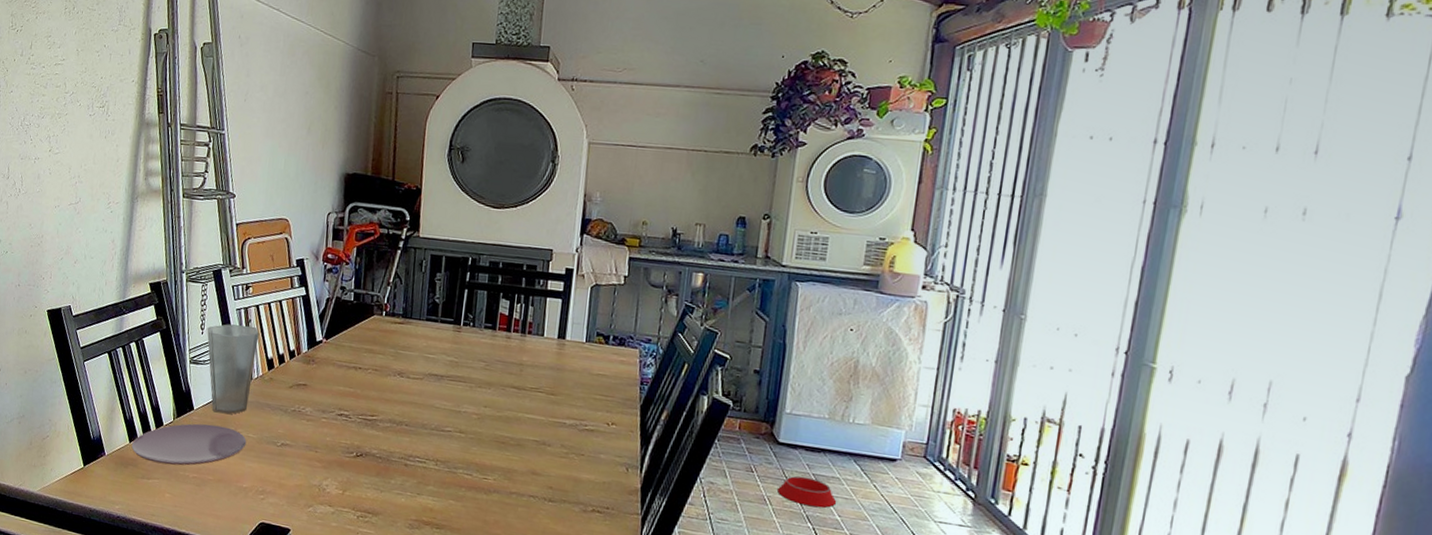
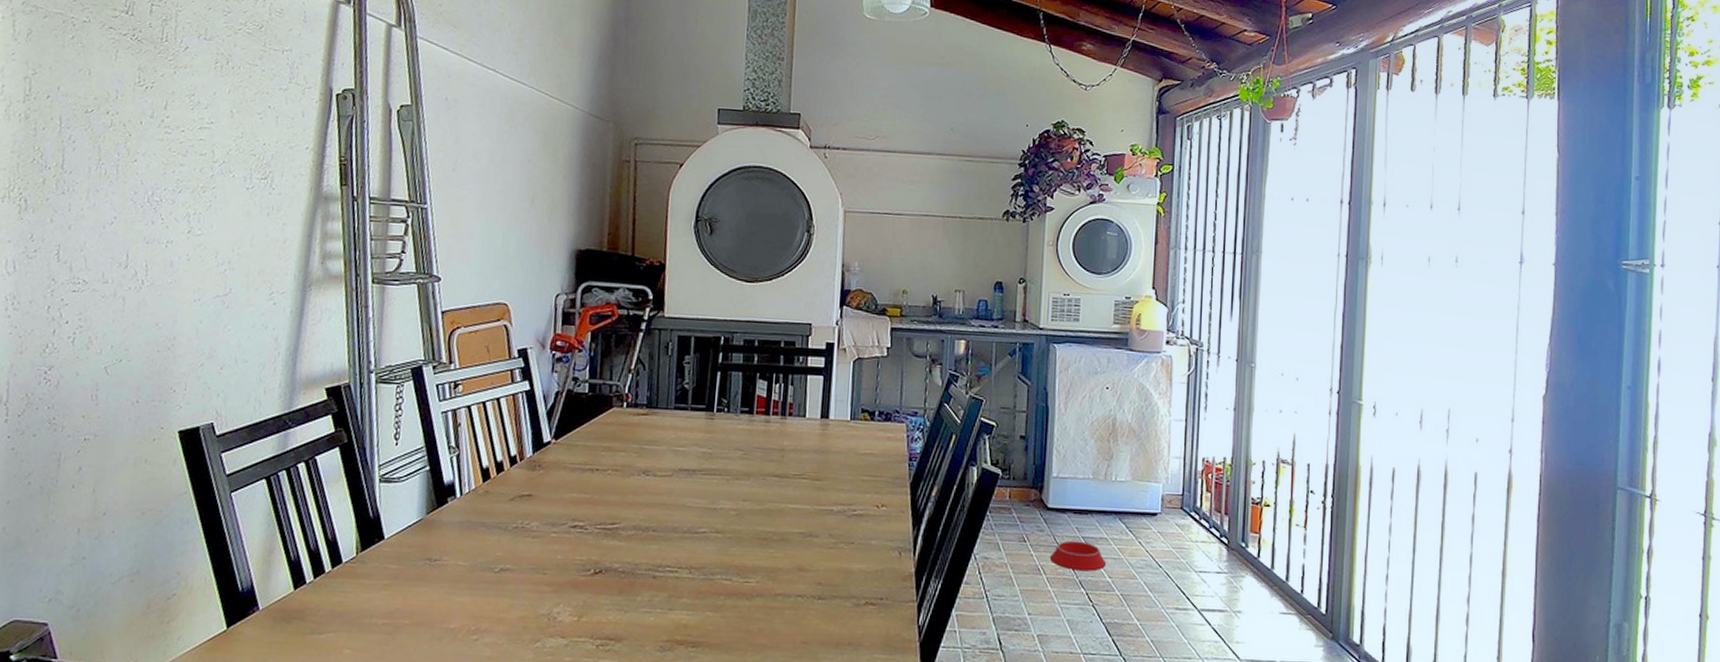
plate: present [131,423,247,466] -> none [296,555,455,613]
cup: present [207,324,259,415] -> none [402,430,471,541]

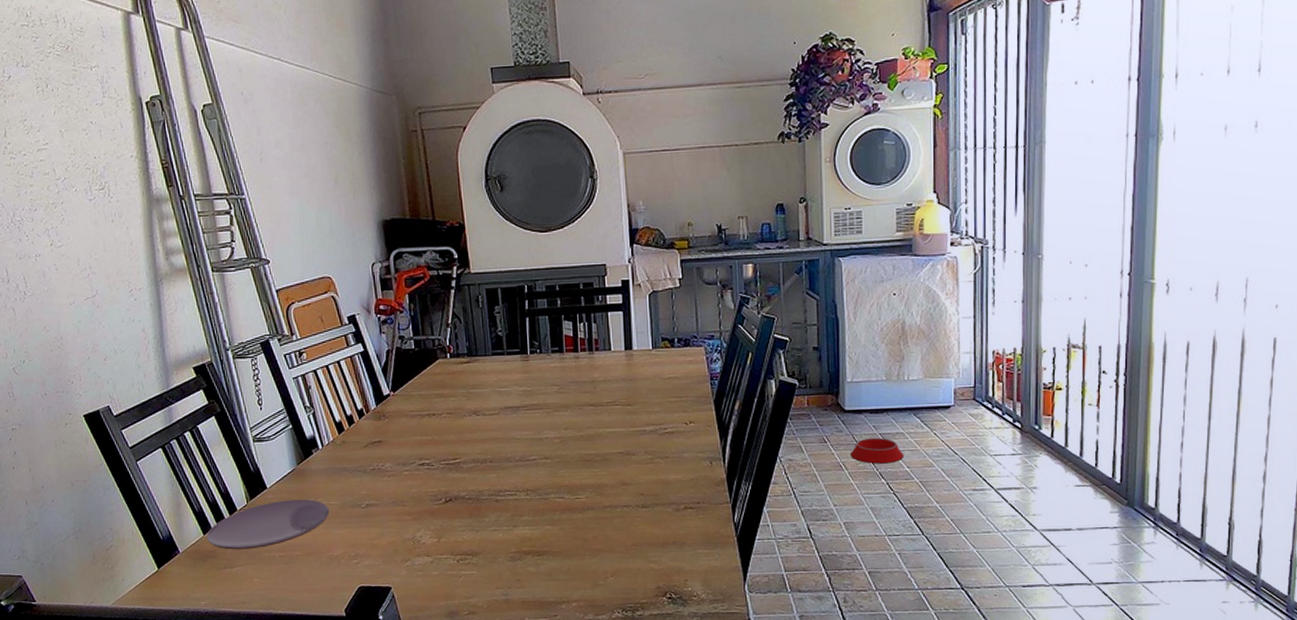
plate: none [296,555,455,613] -> present [206,499,330,550]

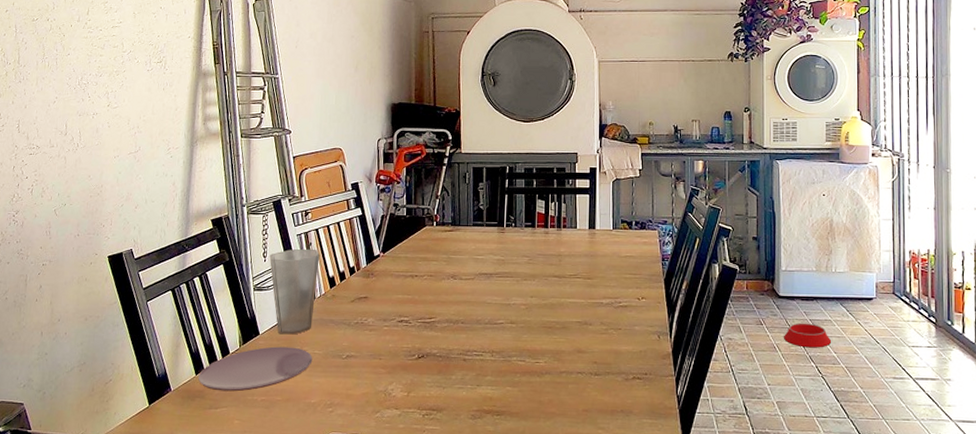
cup: none [265,392,324,487] -> present [269,248,320,335]

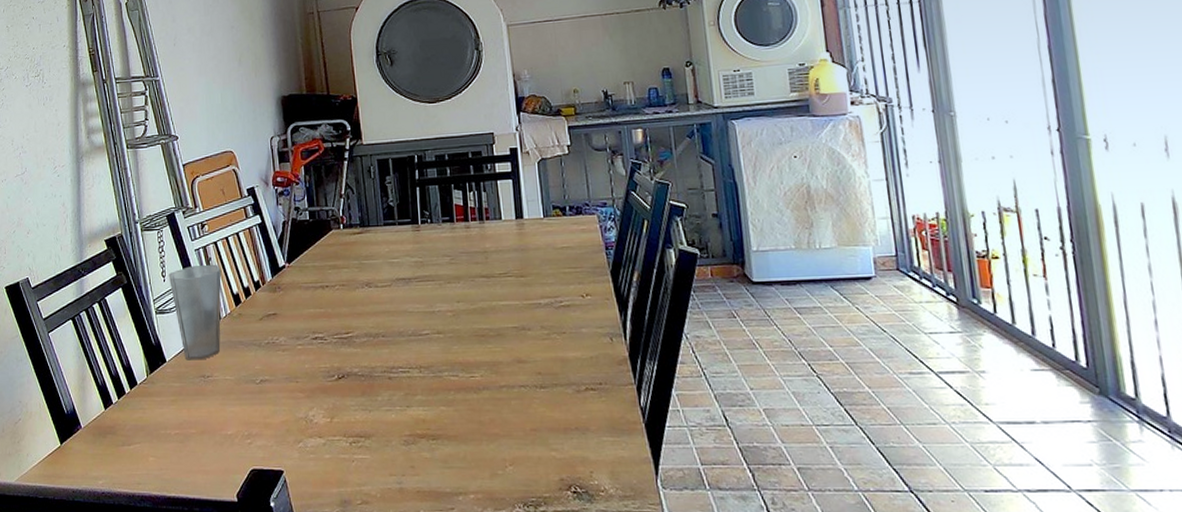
plate: present [198,346,313,392] -> none [107,374,225,426]
pet bowl: present [784,323,832,348] -> none [764,312,825,342]

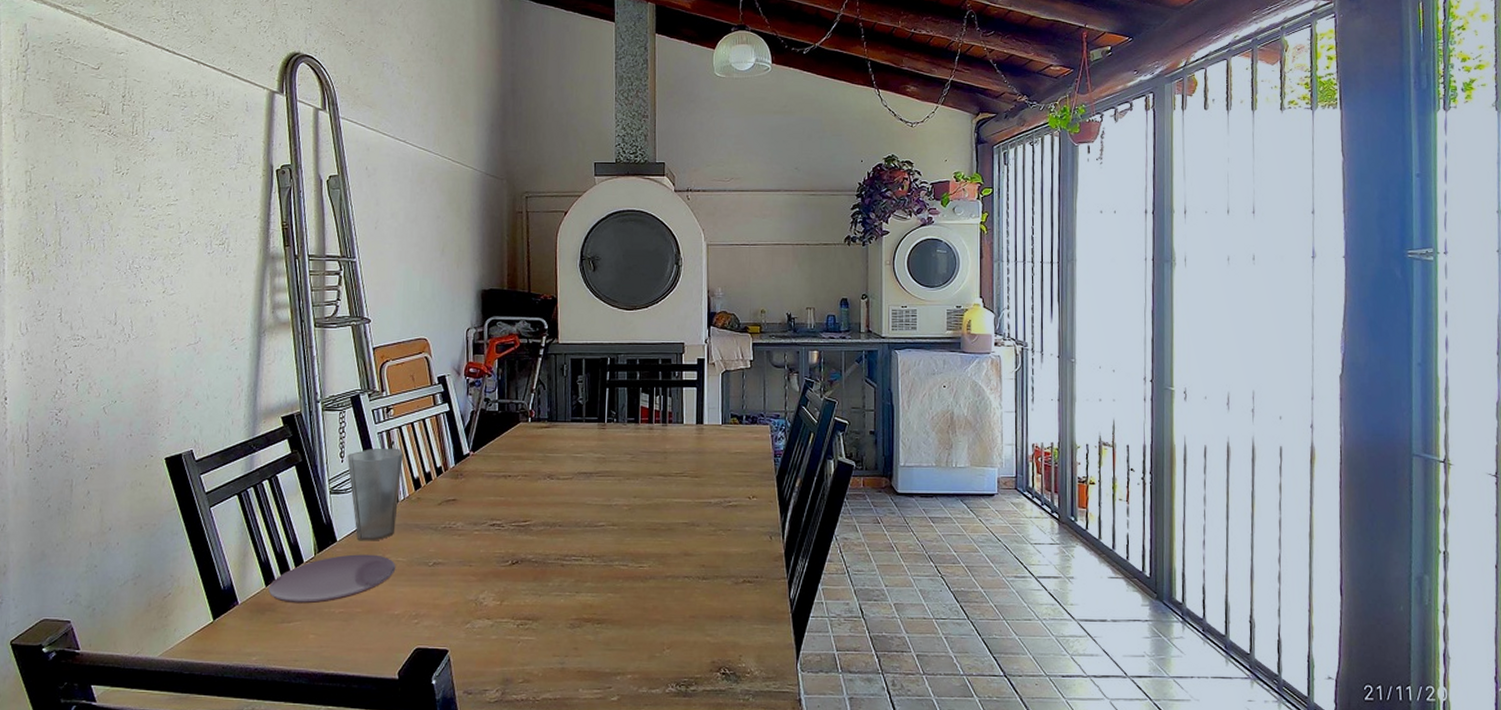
plate: none [107,374,225,426] -> present [268,554,396,604]

